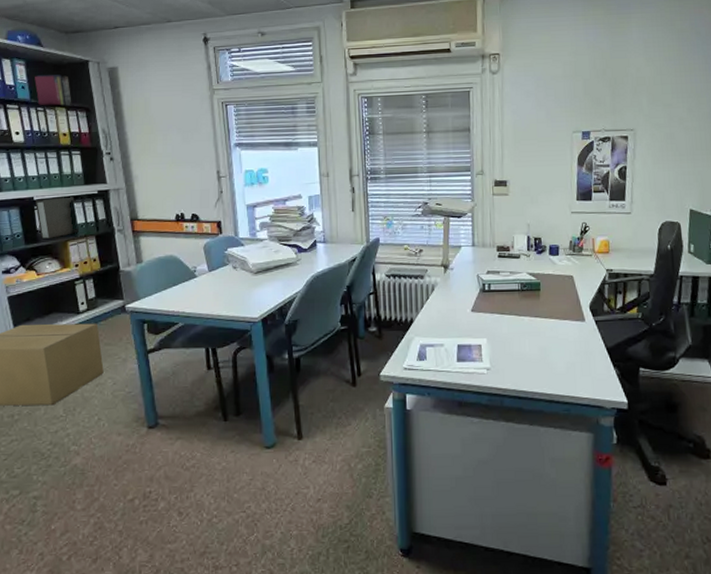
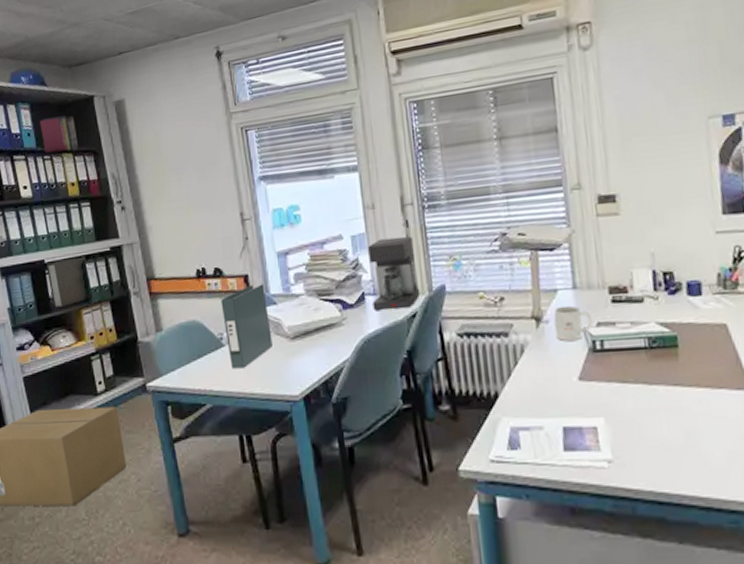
binder: none [196,229,238,296] -> present [221,284,272,369]
coffee maker: none [322,199,360,255] -> present [368,235,421,311]
mug: none [457,258,485,284] -> present [553,305,593,342]

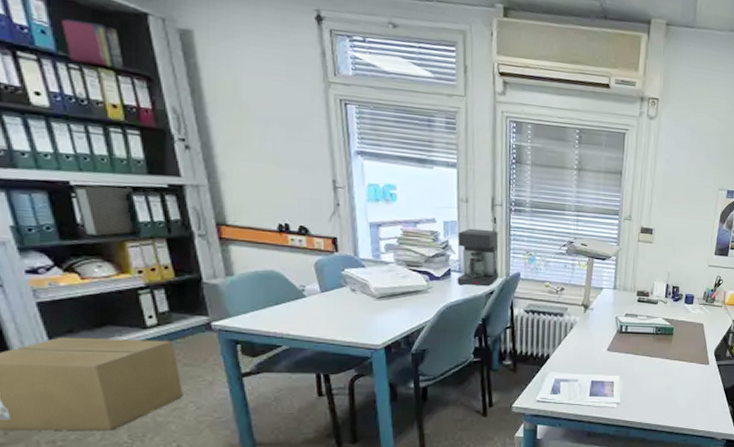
binder: present [221,284,272,369] -> none [305,247,358,318]
mug: present [553,305,593,342] -> none [597,299,624,325]

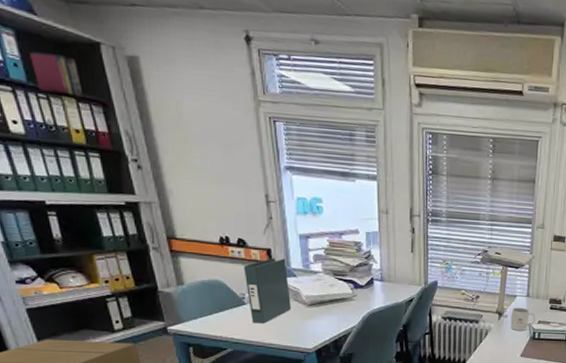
binder: present [71,185,141,236] -> none [47,204,106,250]
binder: none [305,247,358,318] -> present [243,258,291,324]
coffee maker: present [457,228,499,287] -> none [379,238,418,295]
mug: none [597,299,624,325] -> present [510,307,536,332]

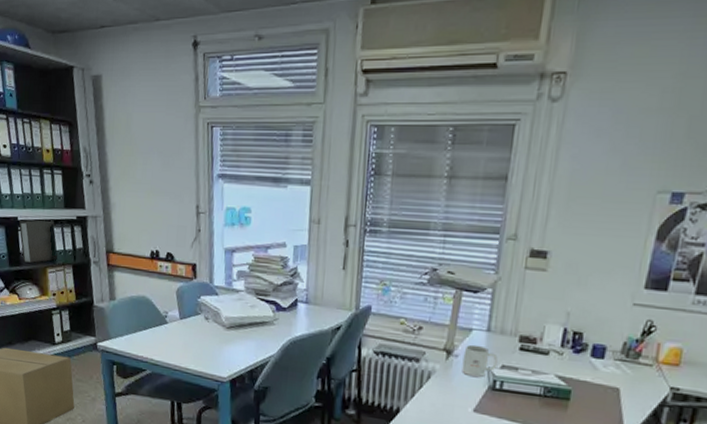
books: present [30,51,83,98] -> none [22,81,56,119]
binder: none [47,204,106,250] -> present [18,219,57,263]
binder: present [243,258,291,324] -> none [169,274,211,346]

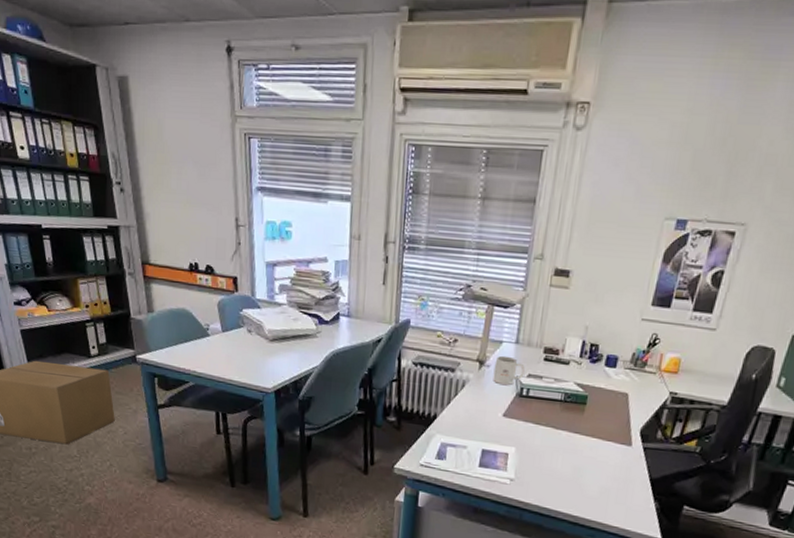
binder: present [18,219,57,263] -> none [43,228,88,274]

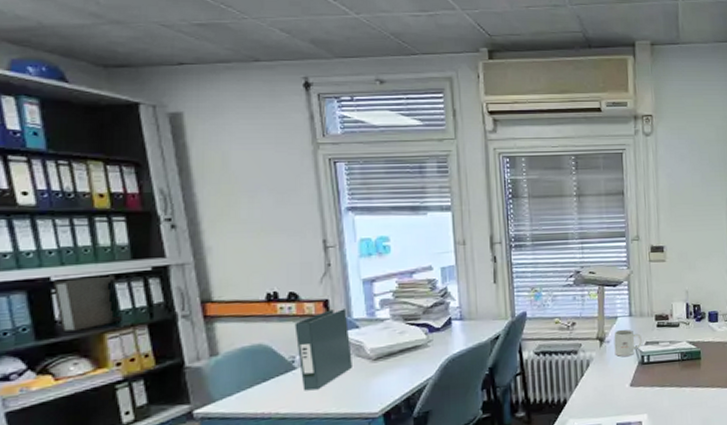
binder: none [43,228,88,274] -> present [52,275,122,332]
binder: none [210,287,253,358] -> present [294,309,352,391]

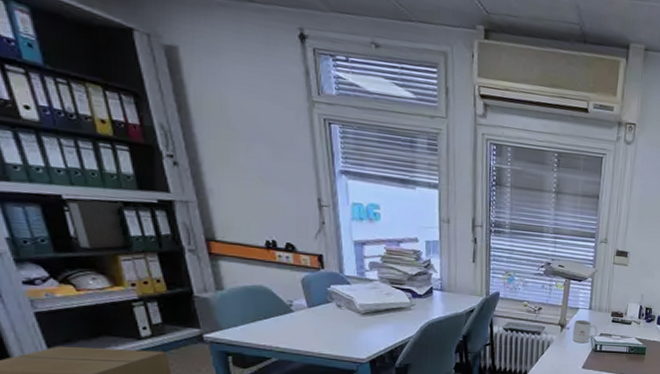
binder: present [294,309,352,391] -> none [292,264,343,333]

